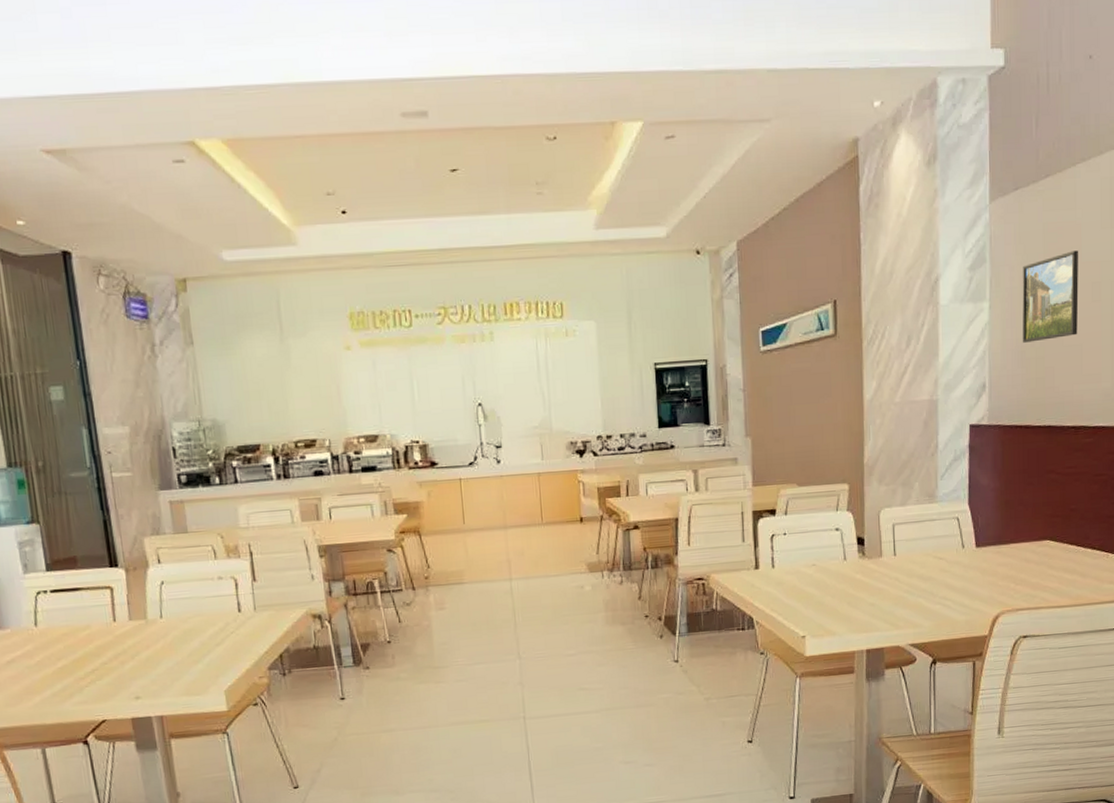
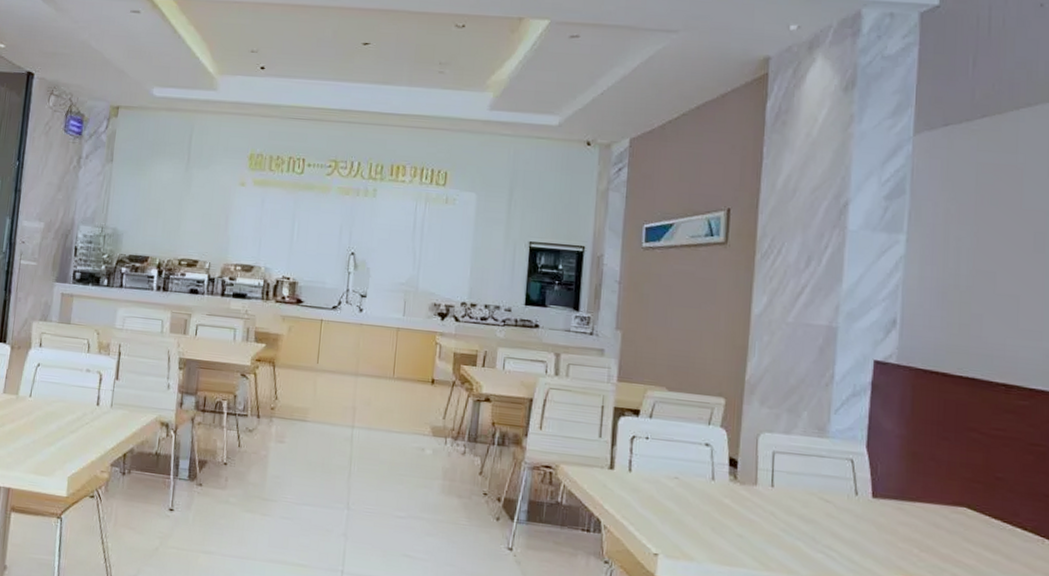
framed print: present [1022,250,1079,343] -> none [945,195,1018,285]

